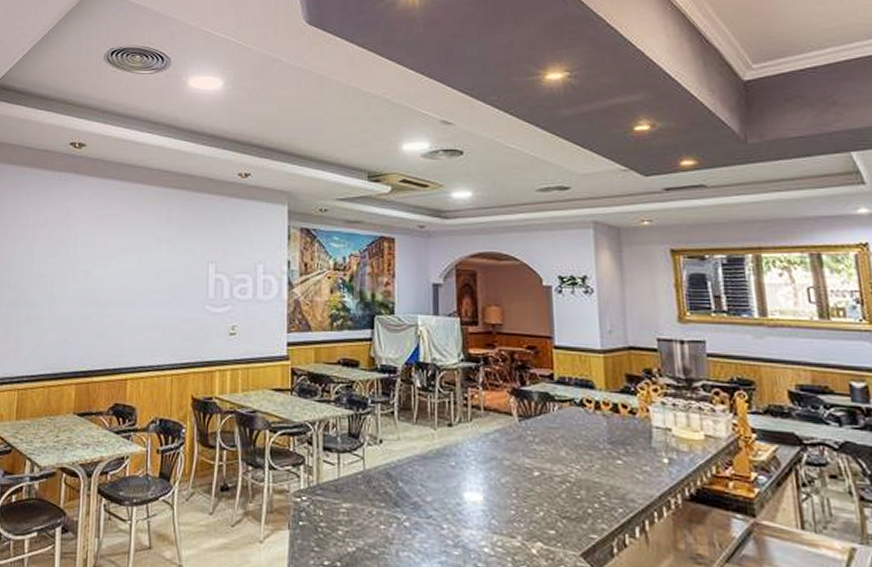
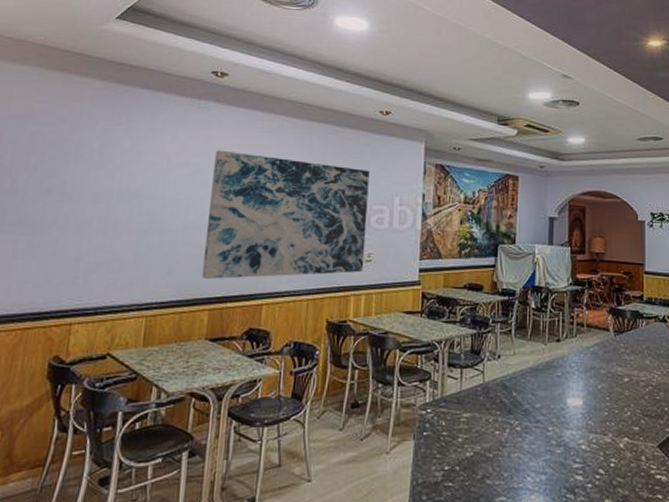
wall art: none [68,222,230,353] -> present [201,150,370,279]

